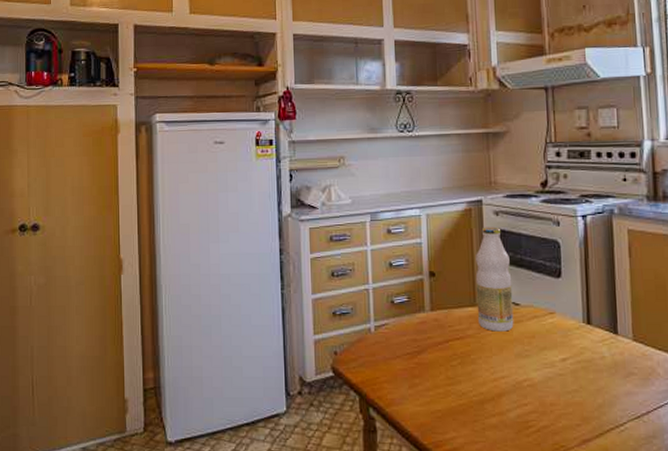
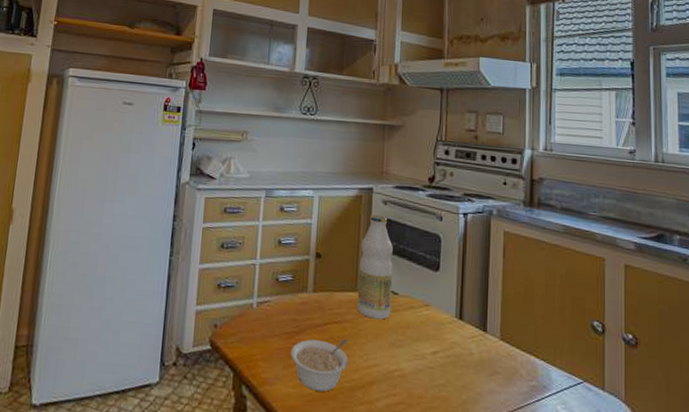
legume: none [414,355,475,407] -> present [290,339,348,392]

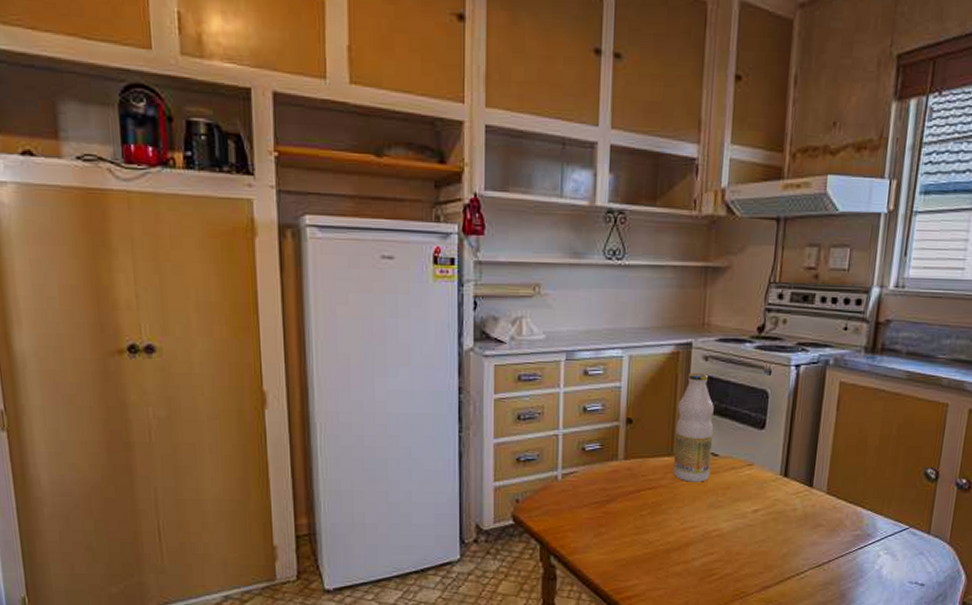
legume: present [290,339,348,392] -> none [601,504,664,556]

